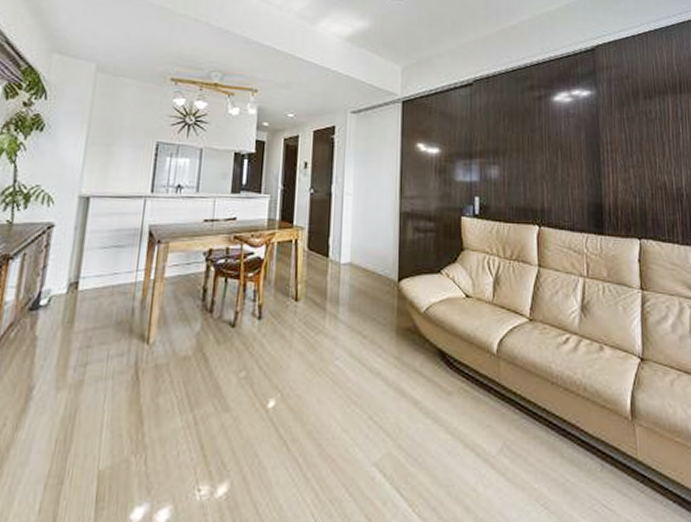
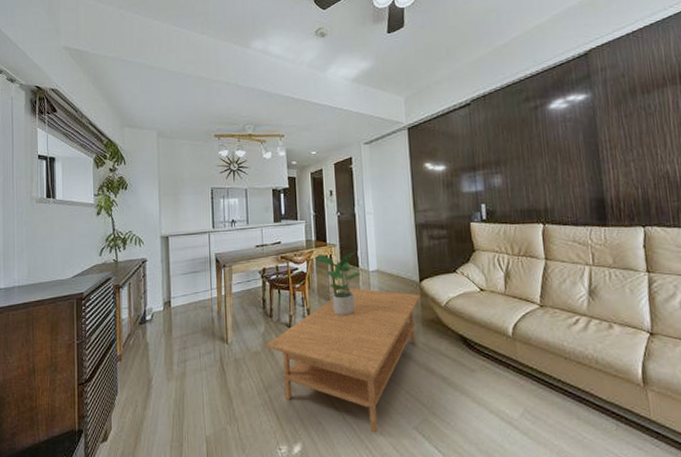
coffee table: none [199,282,397,470] -> present [266,287,421,433]
potted plant: none [277,237,329,317] -> present [315,250,360,316]

